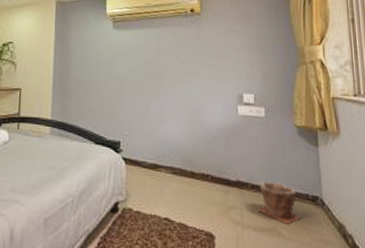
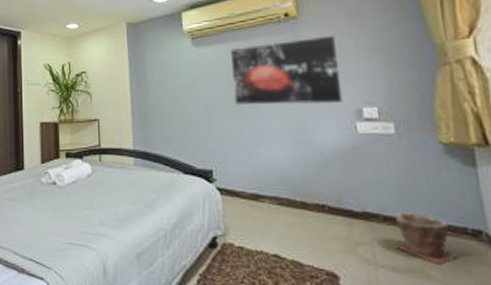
wall art: none [144,31,230,89] -> present [231,35,343,106]

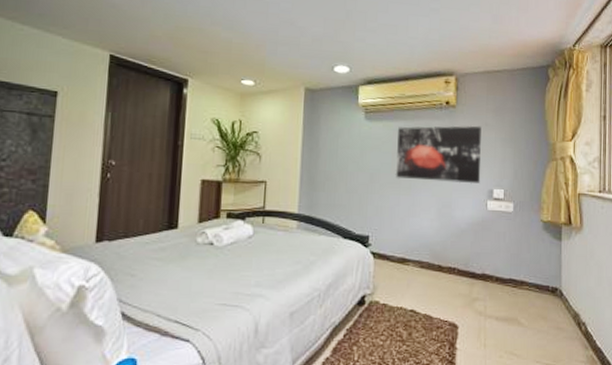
plant pot: present [395,212,458,265] -> none [501,274,540,314]

